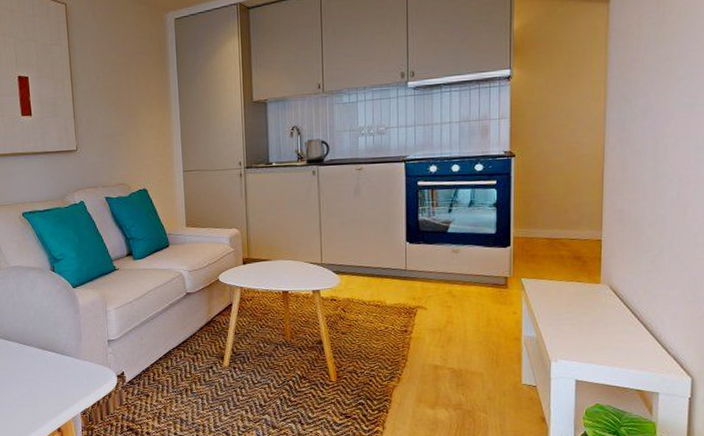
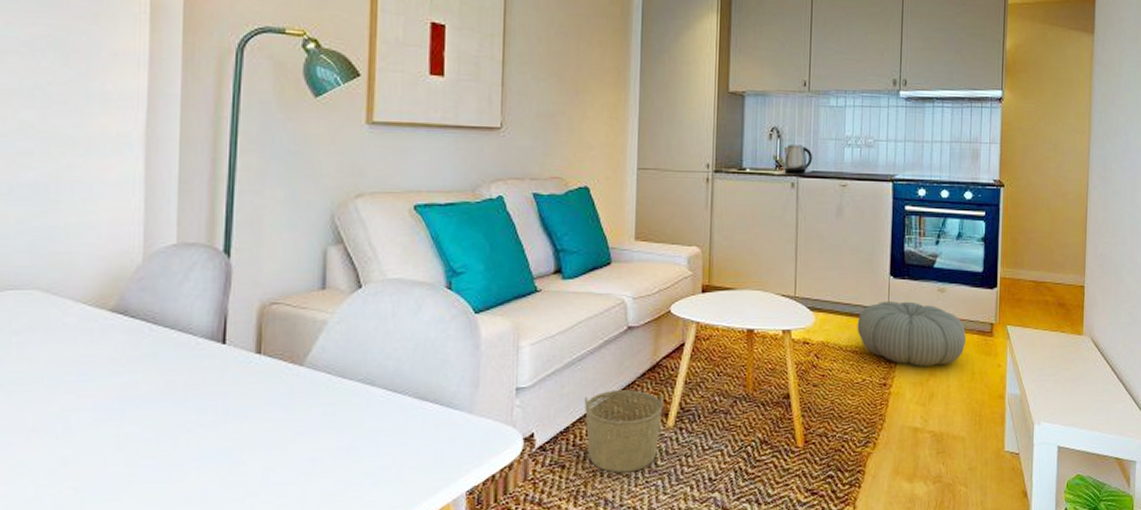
basket: none [159,339,219,400] -> present [585,390,664,473]
pouf: none [378,262,480,316] -> present [857,301,966,366]

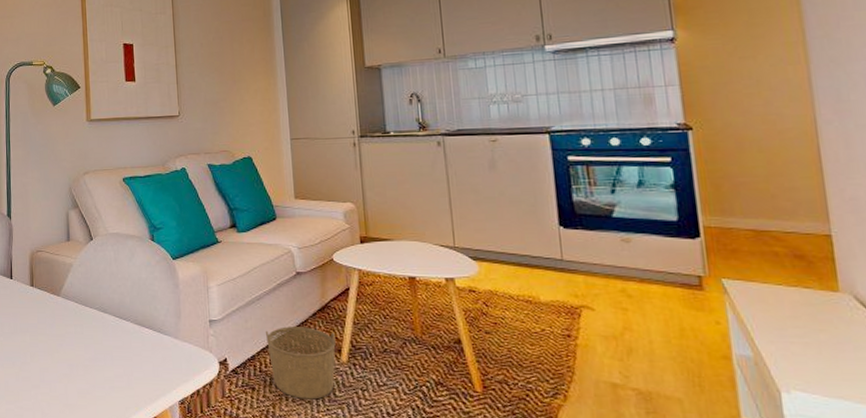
kettle: present [783,143,813,175] -> none [425,105,457,135]
pouf: present [857,301,966,366] -> none [527,252,667,319]

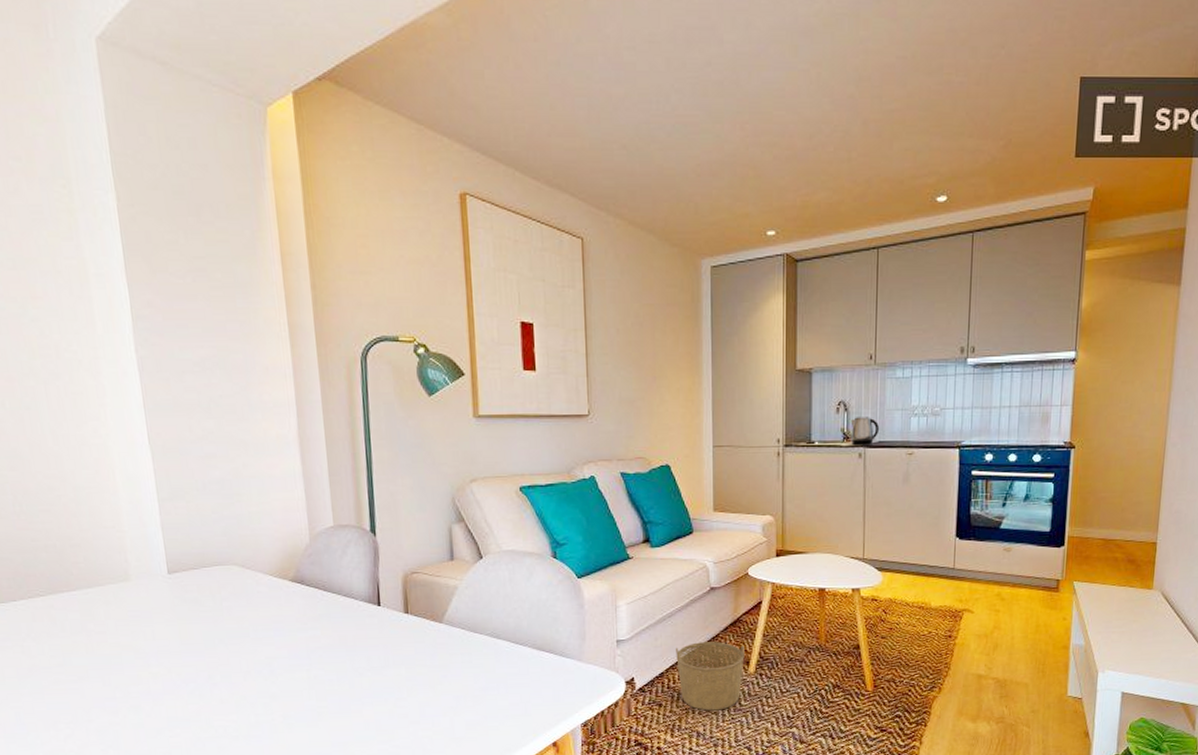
kettle: none [425,105,457,135] -> present [850,415,880,446]

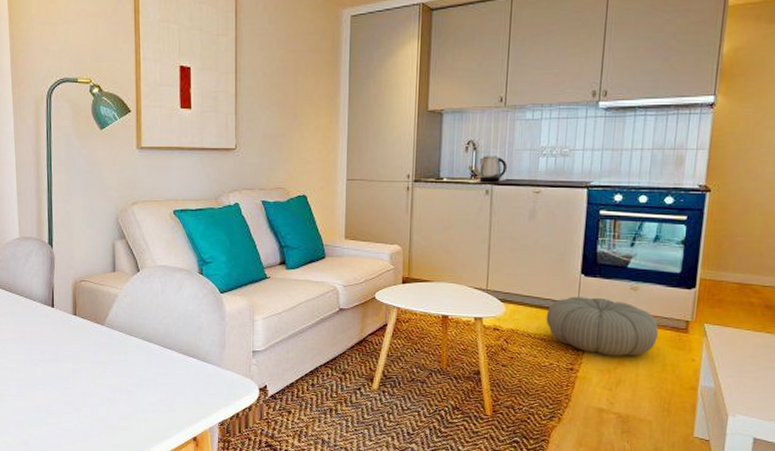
basket: present [676,641,745,711] -> none [306,358,369,422]
pouf: none [923,560,1031,620] -> present [546,297,658,356]

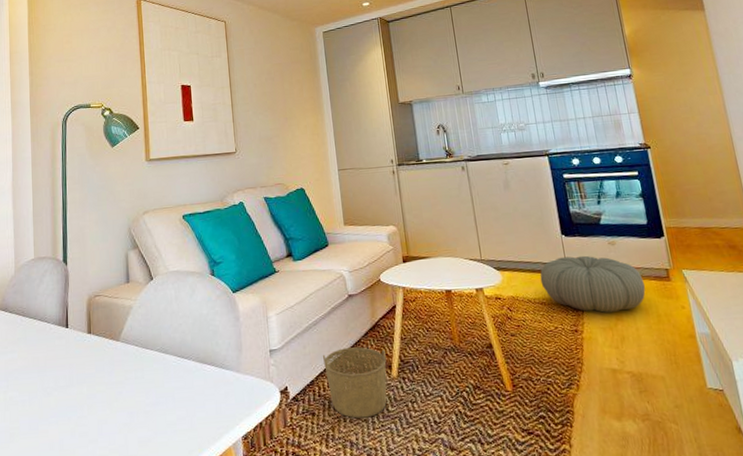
basket: none [306,358,369,422] -> present [323,347,387,419]
kettle: present [479,155,508,183] -> none [450,135,476,161]

